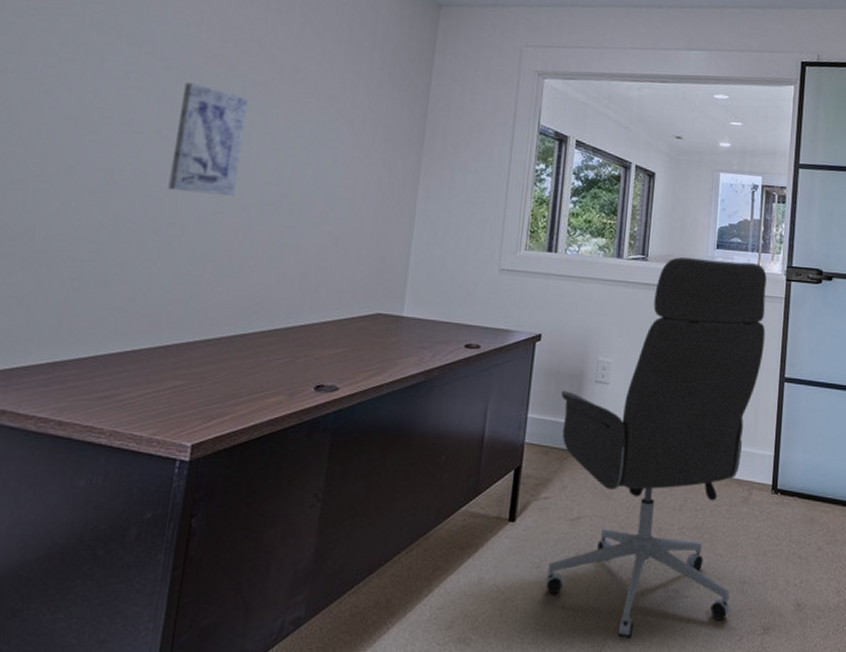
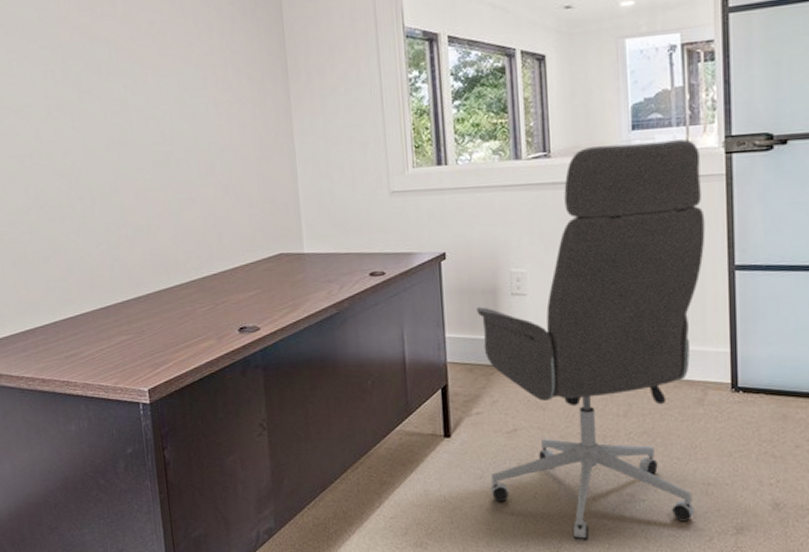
wall art: present [168,82,249,196] -> none [59,58,127,166]

